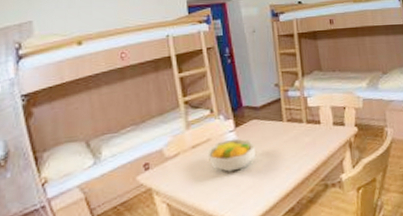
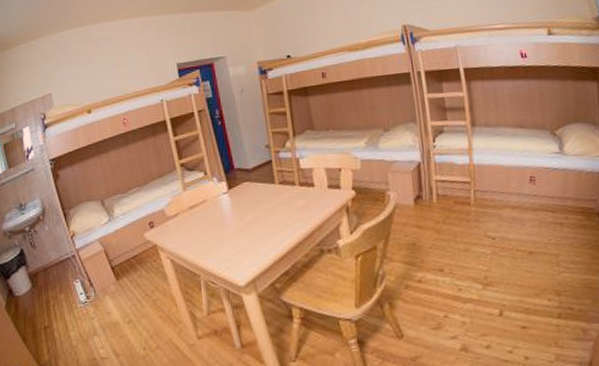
fruit bowl: present [206,138,255,172] -> none [202,200,249,233]

